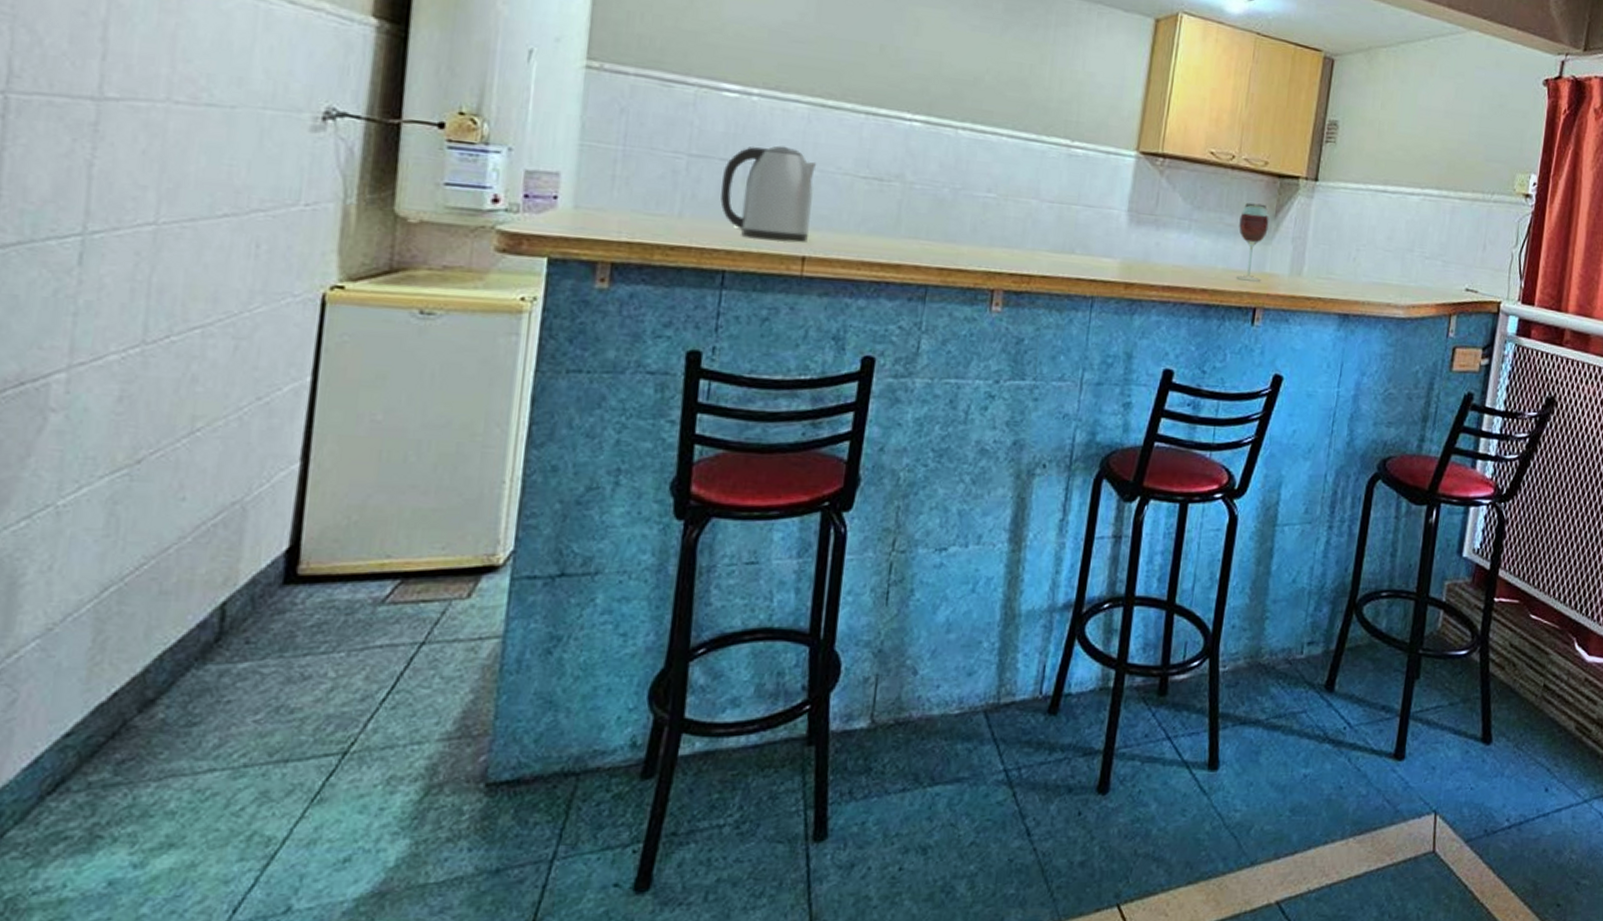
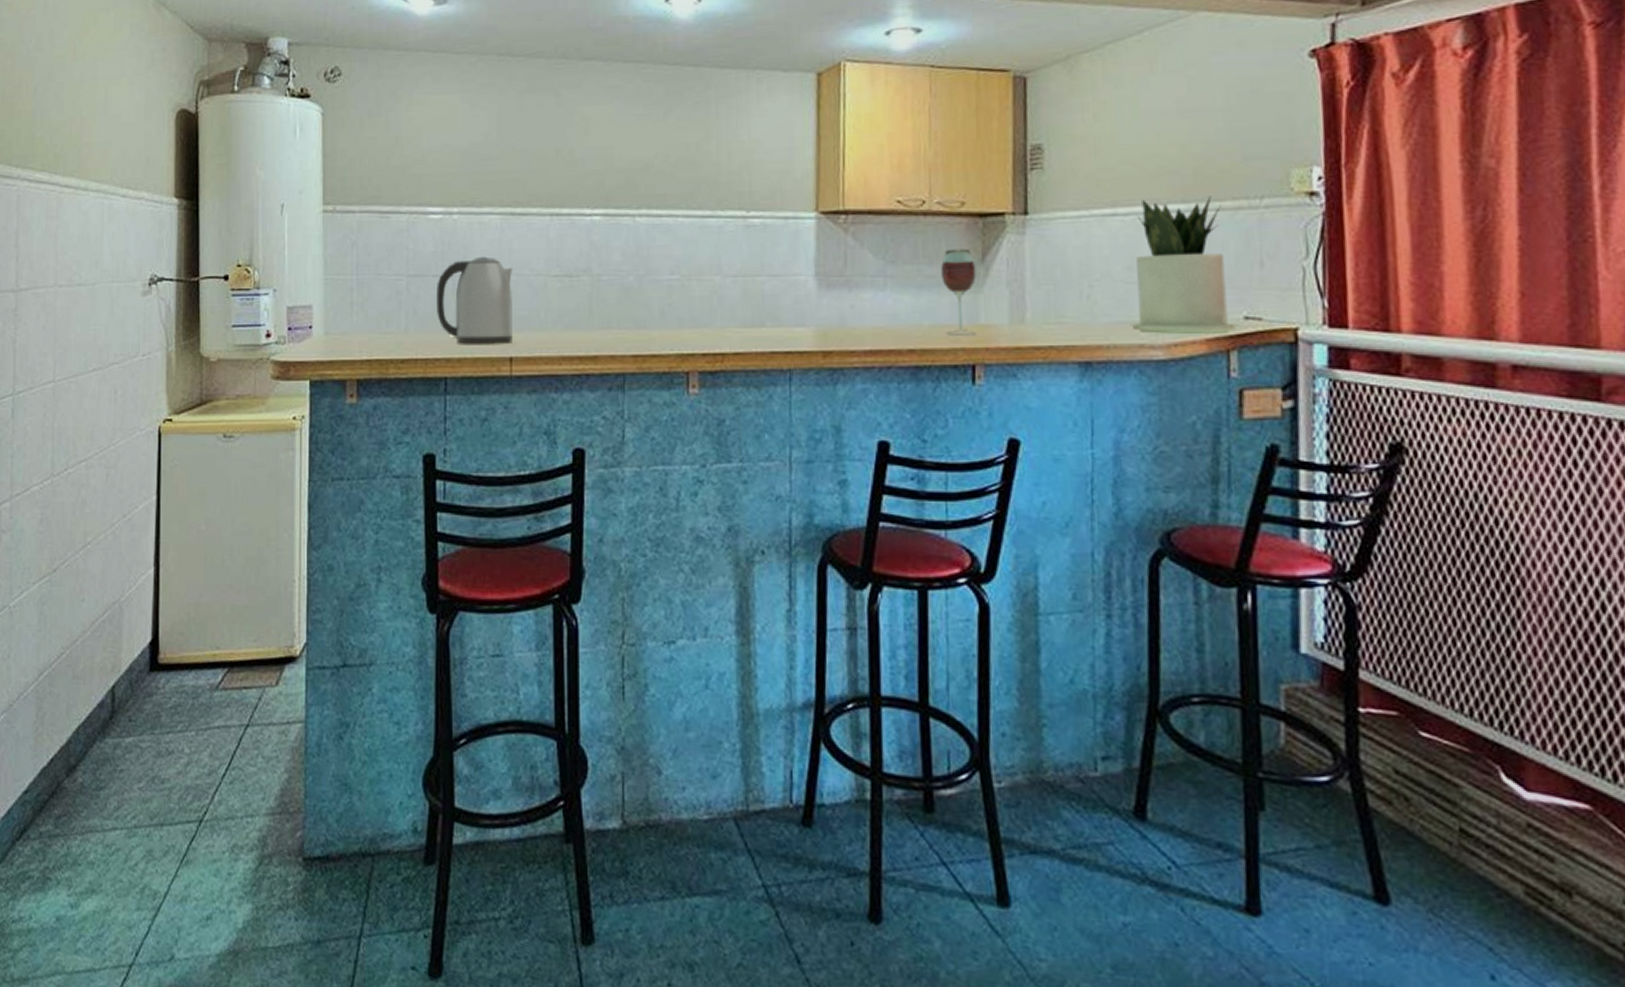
planter: none [1382,182,1464,301] -> present [1130,196,1239,334]

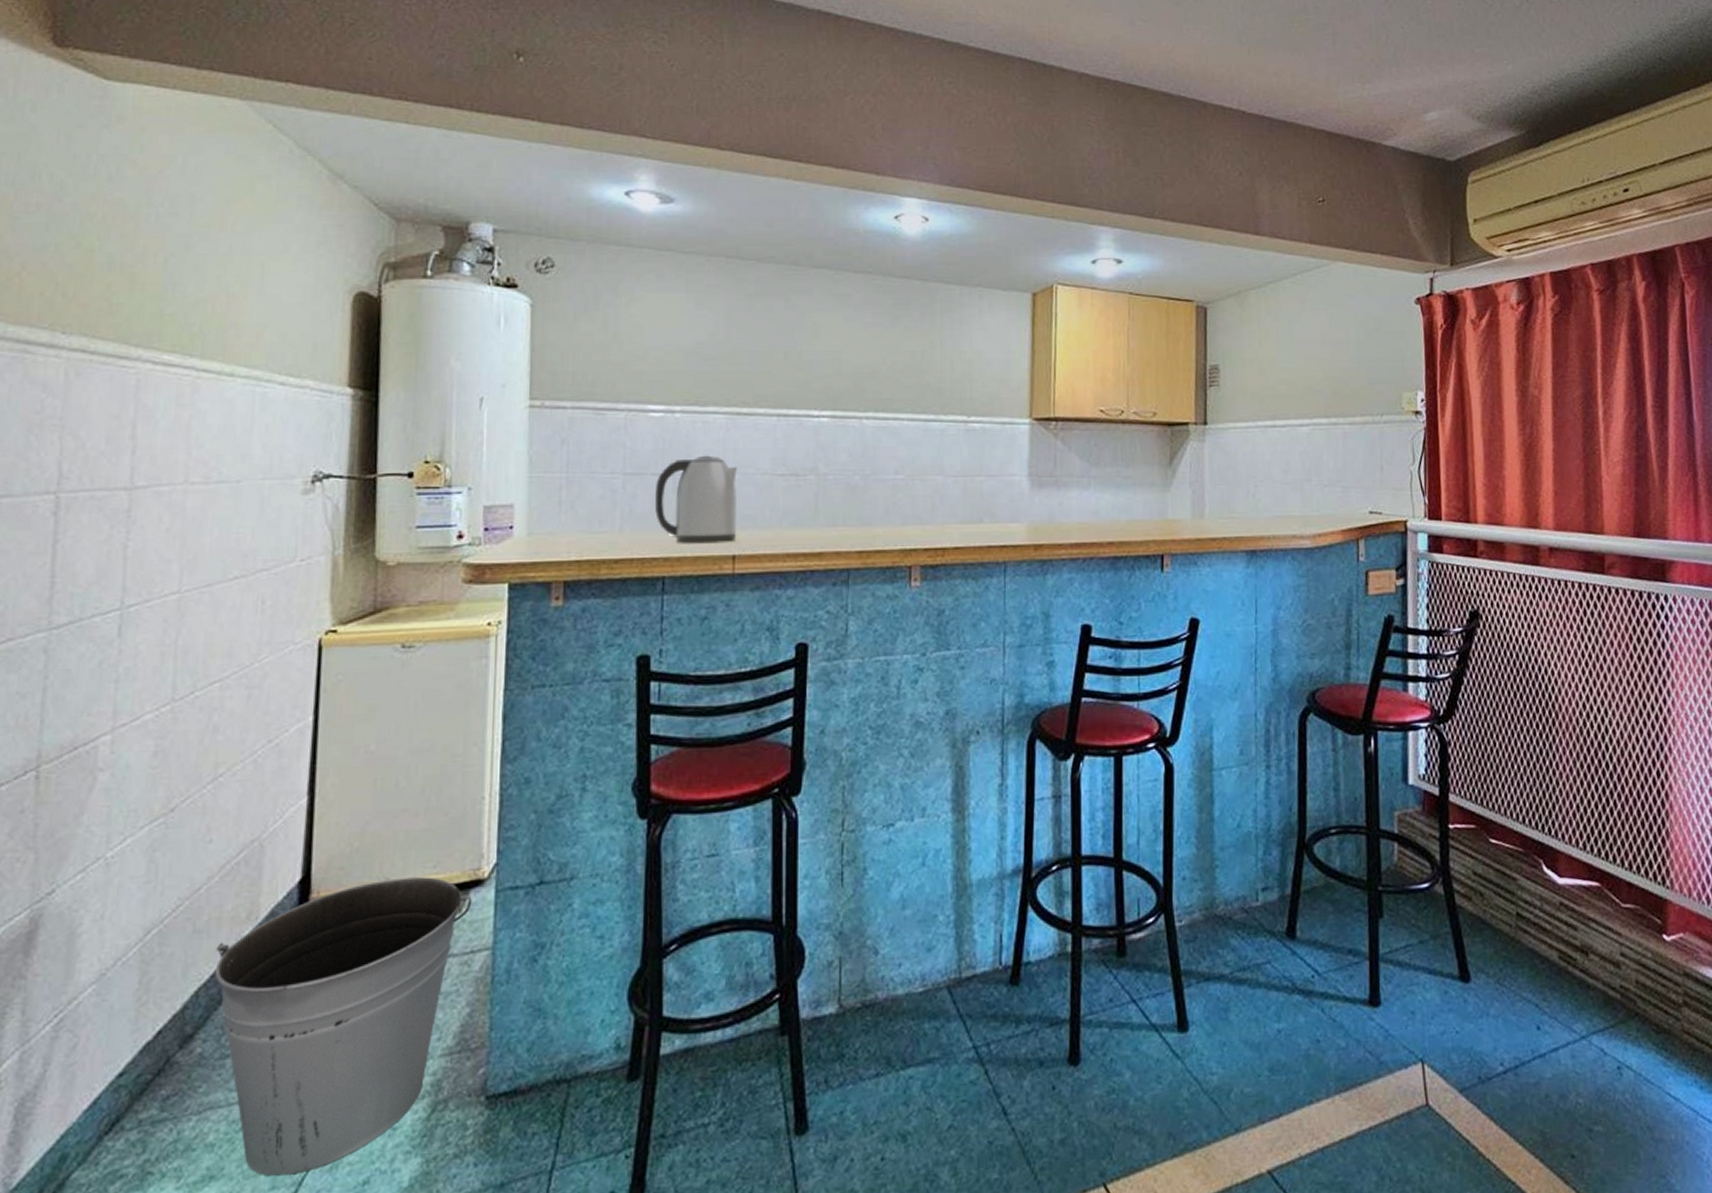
bucket: none [90,648,287,900] -> present [214,877,472,1176]
wineglass: present [941,249,976,337] -> none [1136,453,1165,531]
planter: present [1130,196,1239,334] -> none [1285,412,1365,526]

